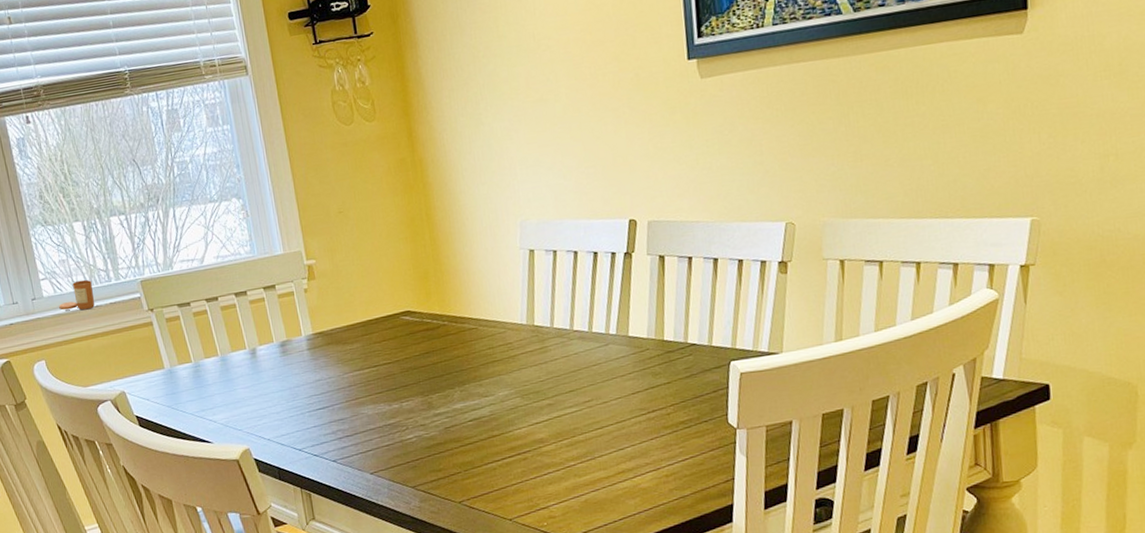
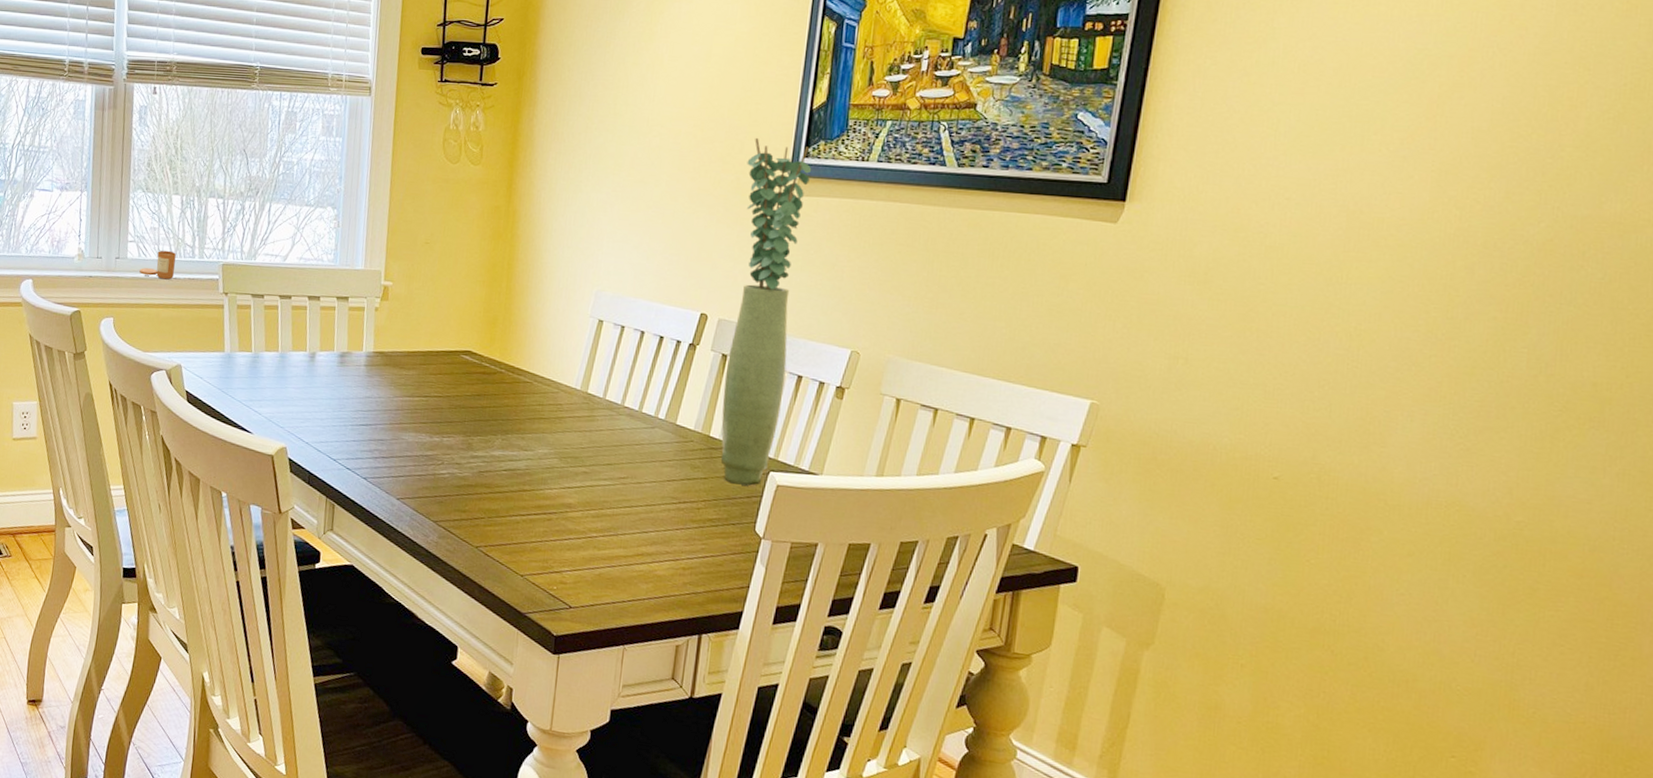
vase: none [642,26,729,382] -> present [720,138,812,486]

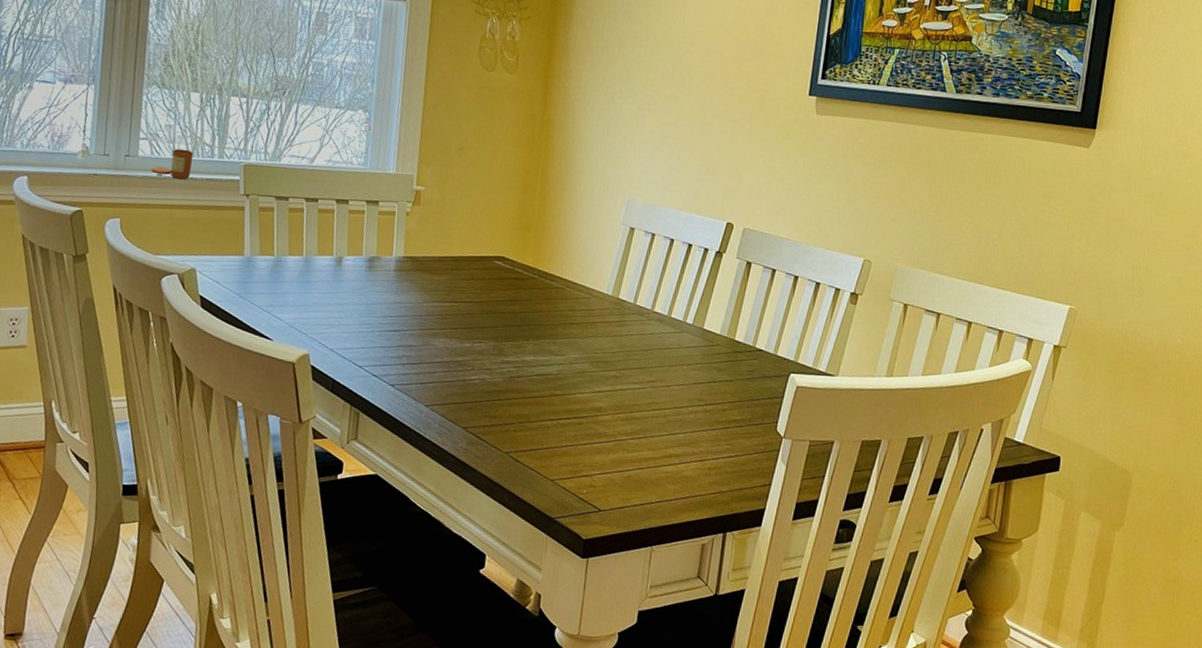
vase: present [720,138,812,486] -> none [745,59,829,388]

